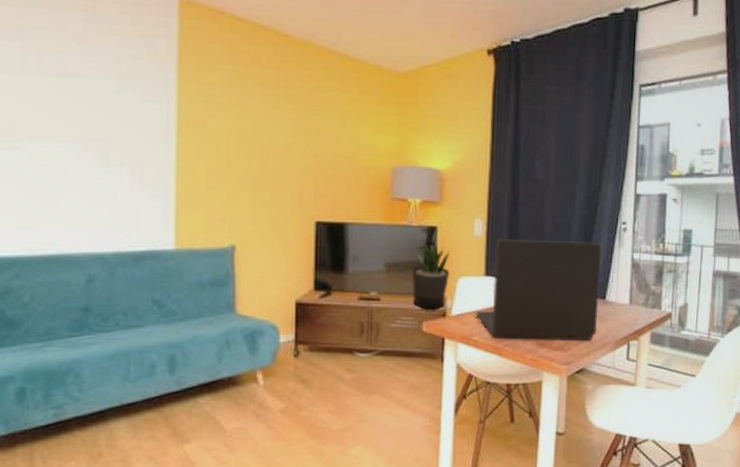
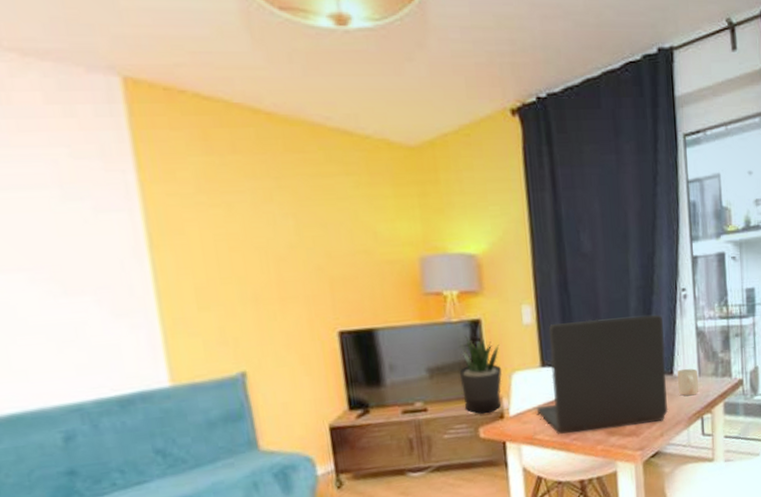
mug: none [608,295,630,321] -> present [677,368,698,396]

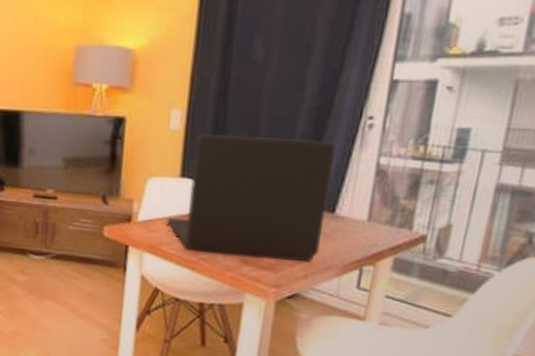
planter: present [459,336,503,415] -> none [93,132,141,214]
mug: present [677,368,698,396] -> none [336,209,368,242]

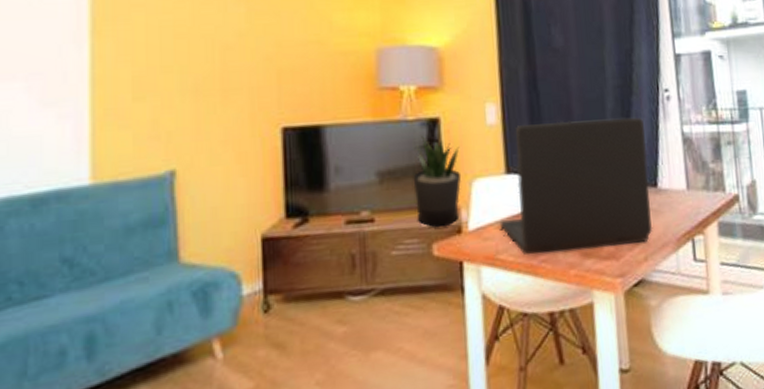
planter: none [93,132,141,214] -> present [413,136,462,228]

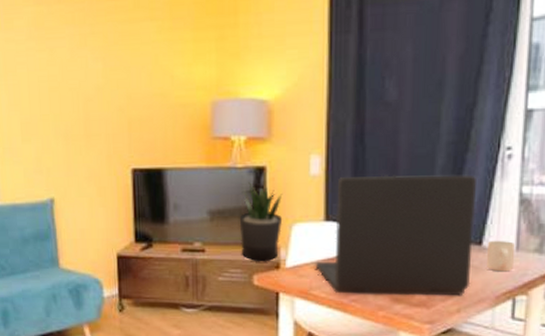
mug: none [662,180,687,213] -> present [485,240,516,272]

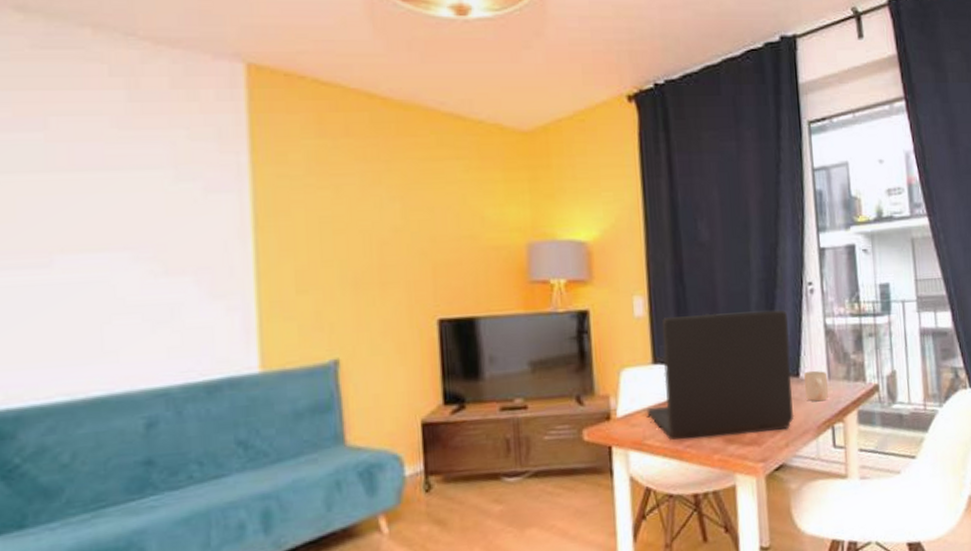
planter: present [239,182,283,262] -> none [563,328,611,415]

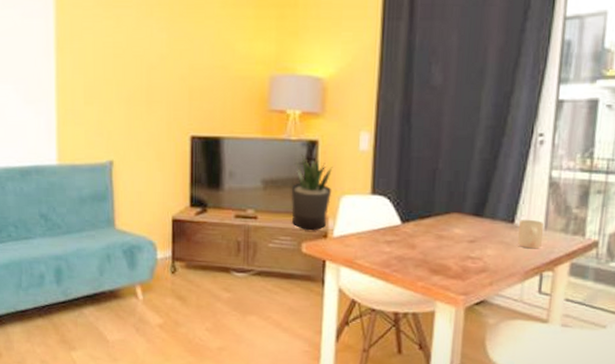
planter: none [563,328,611,415] -> present [291,154,333,231]
laptop: present [646,310,795,440] -> none [360,154,511,269]

